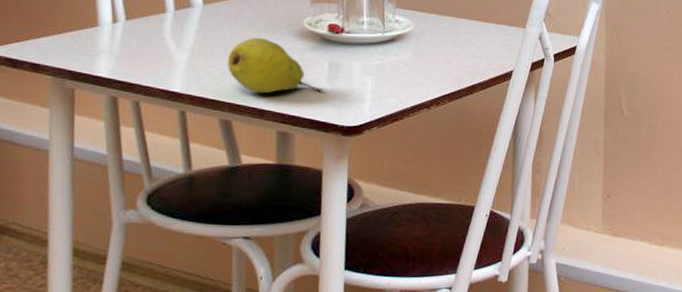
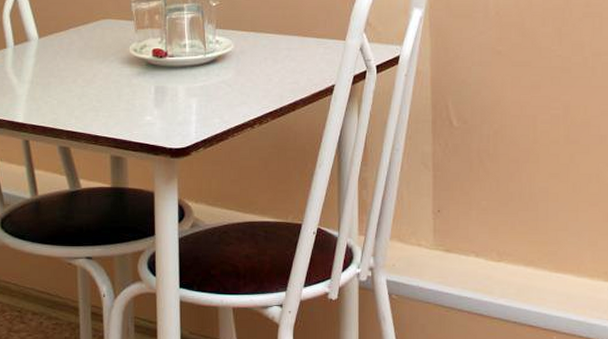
fruit: present [227,38,323,94] -> none [62,67,151,120]

